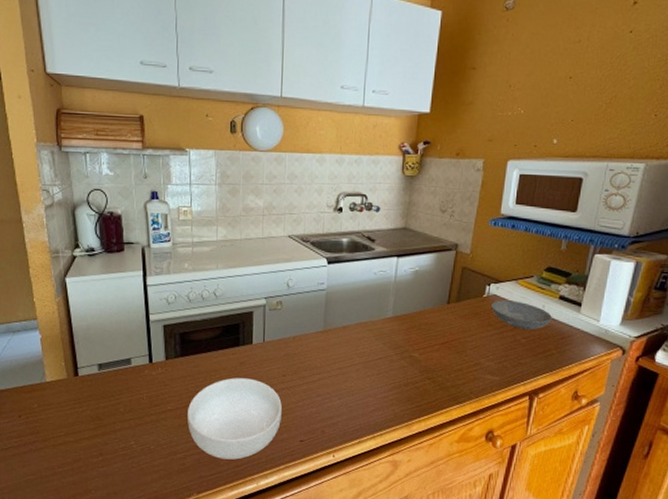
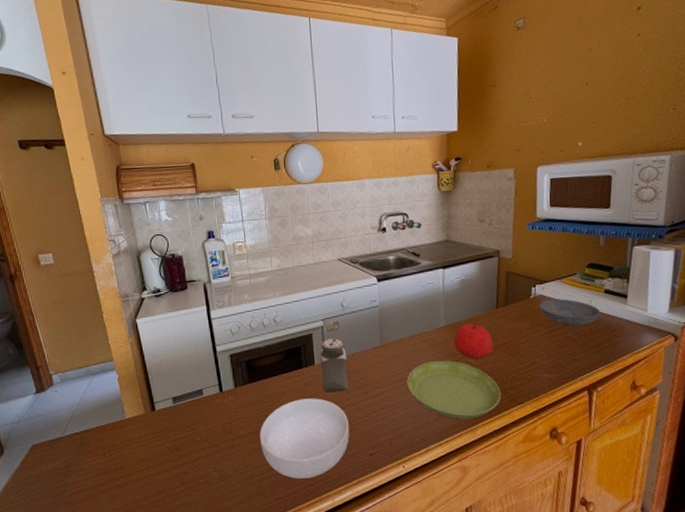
salt shaker: none [258,318,287,374] -> present [320,339,349,393]
saucer: none [346,352,441,414] -> present [407,361,501,420]
apple: none [399,317,440,354] -> present [453,324,494,360]

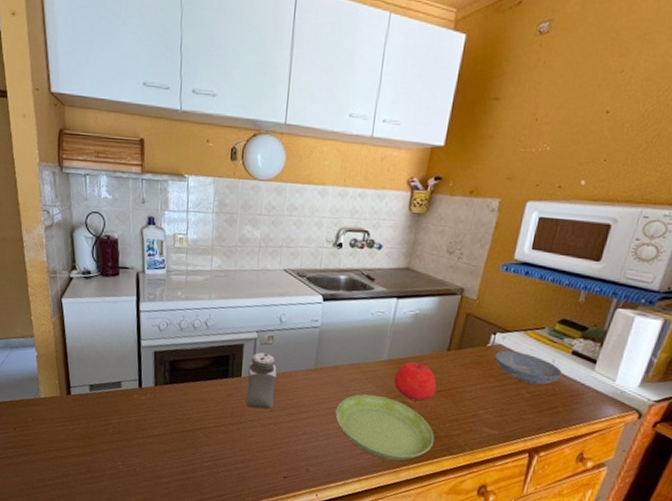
cereal bowl: present [260,398,350,479] -> none [173,409,268,489]

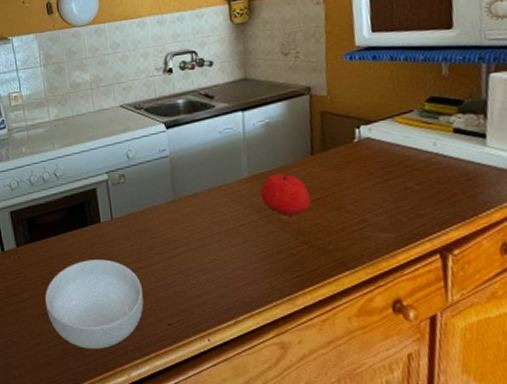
cereal bowl: none [173,409,268,489] -> present [45,259,144,349]
salt shaker: present [246,352,277,409] -> none [106,193,140,253]
saucer: present [335,394,434,461] -> none [206,217,324,287]
bowl: present [495,350,562,385] -> none [366,141,450,175]

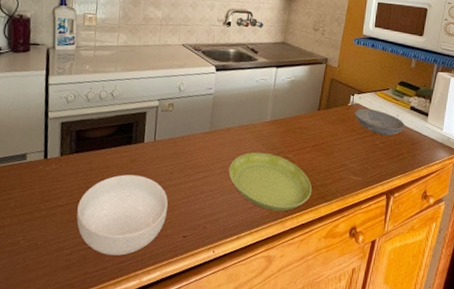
saucer: none [206,217,324,287] -> present [228,152,312,211]
apple: present [260,174,312,216] -> none [276,121,312,156]
bowl: none [366,141,450,175] -> present [355,108,405,136]

